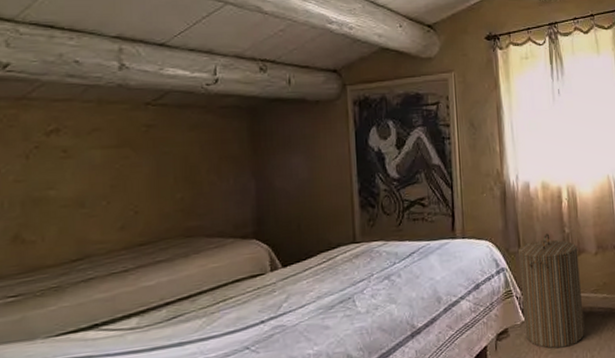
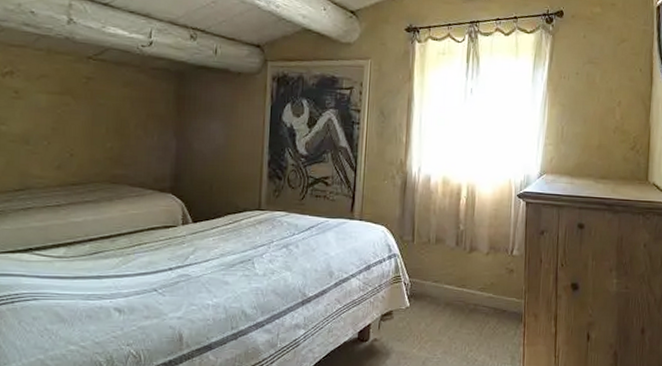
laundry hamper: present [519,233,585,349] -> none [408,227,470,337]

